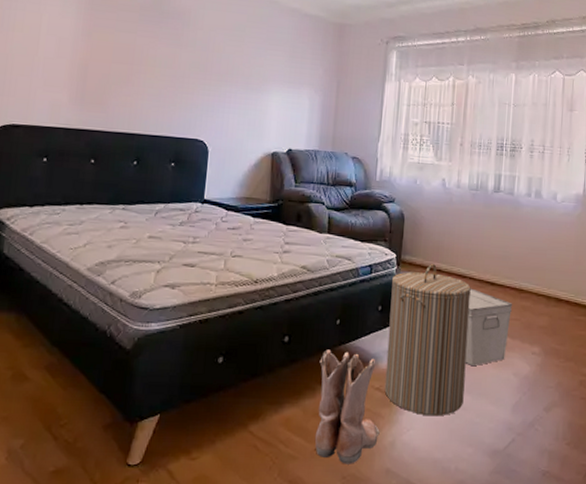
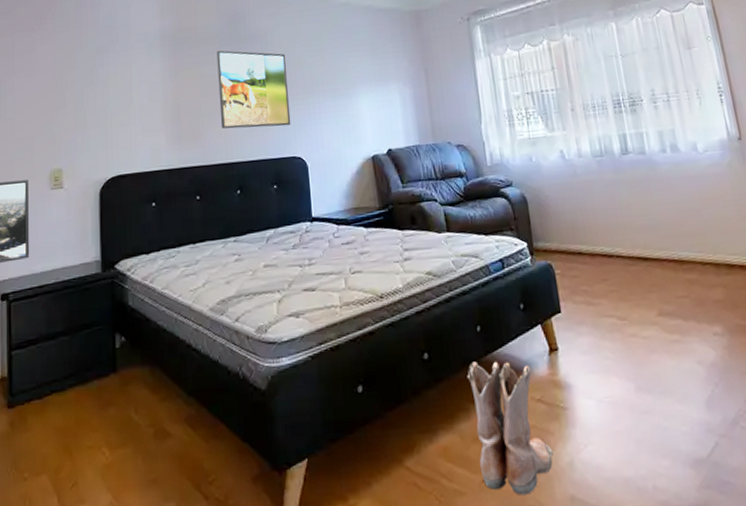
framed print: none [128,20,205,109] -> present [216,50,291,129]
laundry hamper: present [384,263,471,417] -> none [528,246,645,426]
storage bin: present [465,288,512,367] -> none [620,267,682,360]

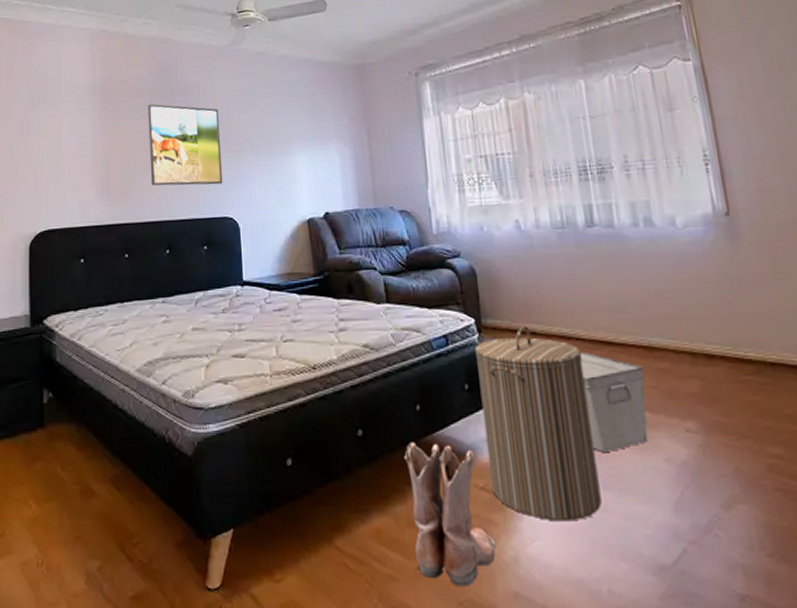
laundry hamper: none [528,246,645,426] -> present [475,324,602,522]
storage bin: none [620,267,682,360] -> present [579,351,648,453]

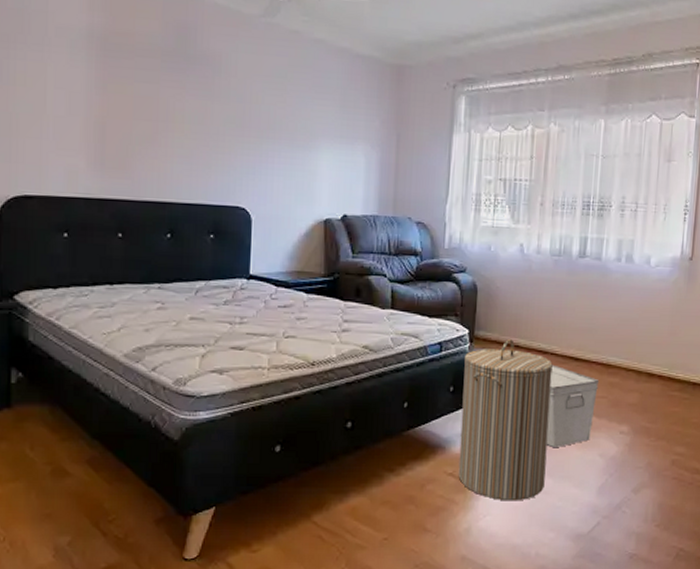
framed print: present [148,104,223,186] -> none [154,67,241,171]
boots: present [404,442,496,587] -> none [383,434,454,553]

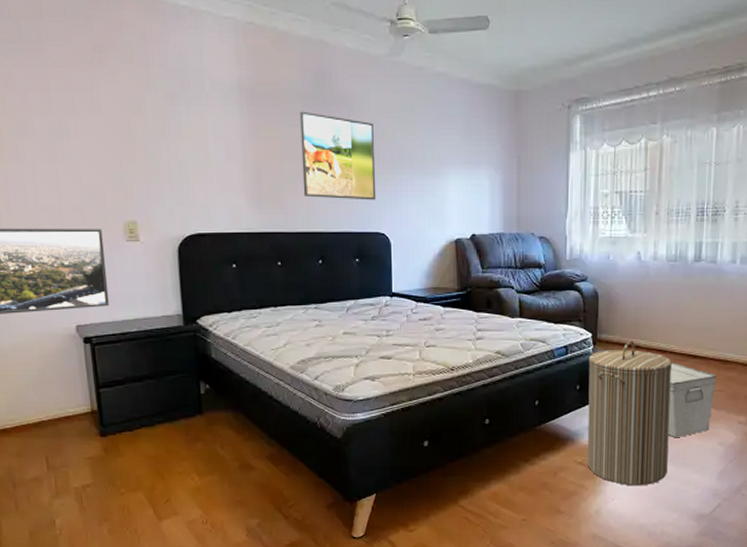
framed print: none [154,67,241,171] -> present [300,111,376,200]

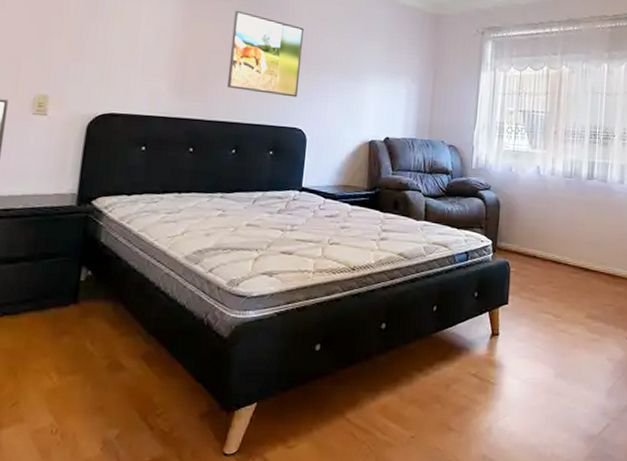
laundry hamper: present [587,339,672,486] -> none [481,249,566,402]
storage bin: present [668,362,716,438] -> none [560,274,606,352]

